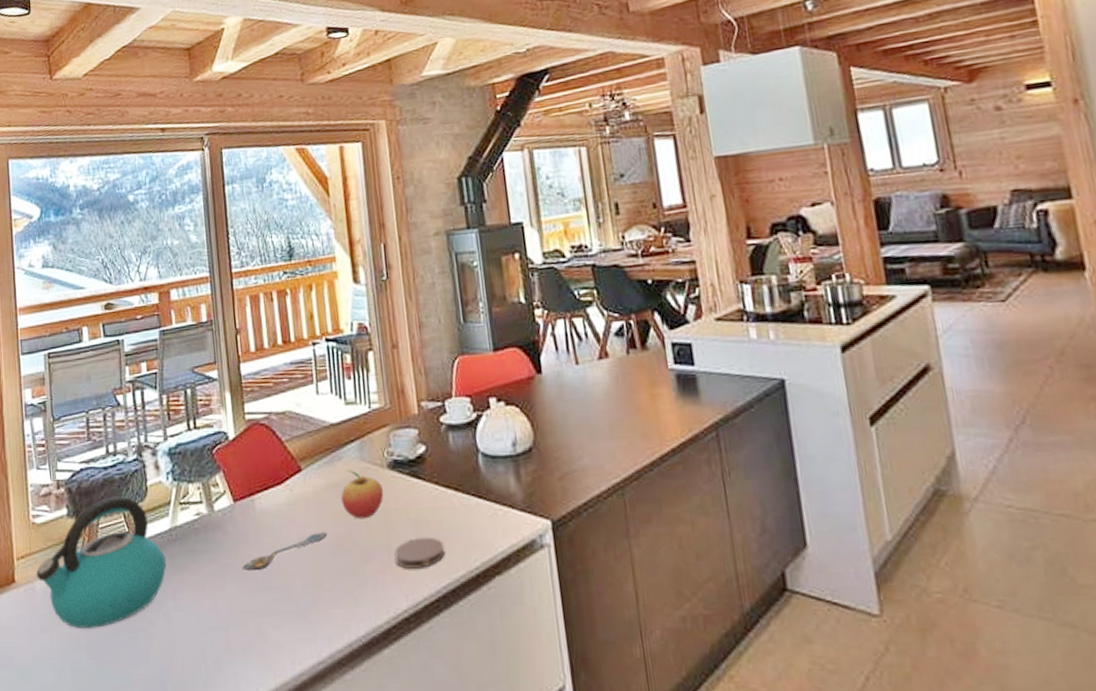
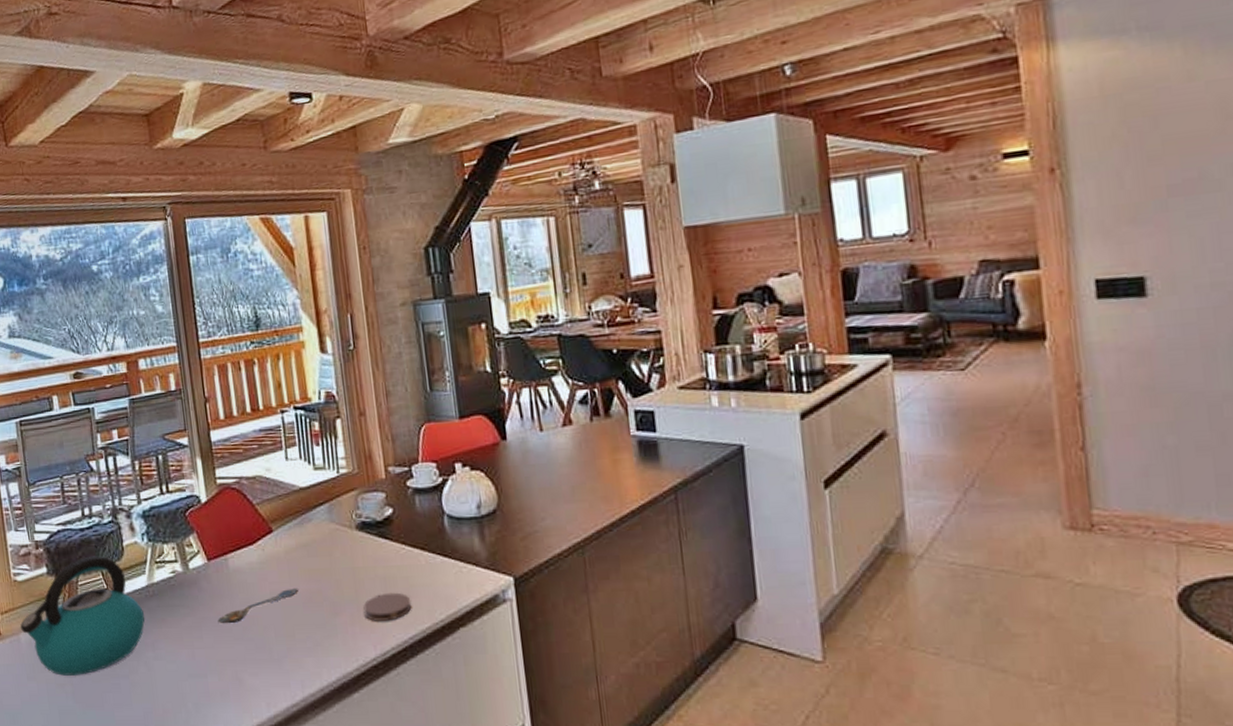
fruit: present [341,469,384,519] -> none [311,531,353,576]

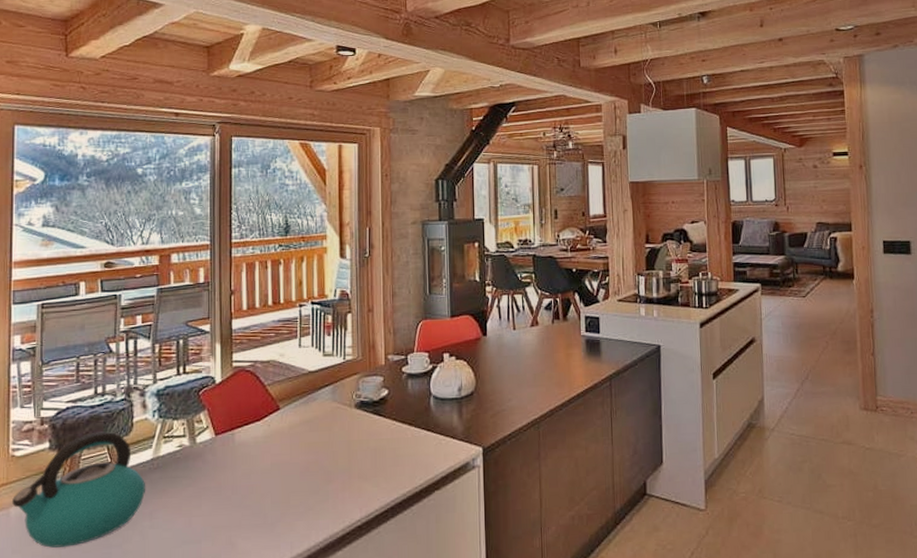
spoon: present [217,587,298,624] -> none [218,459,297,493]
coaster: present [363,592,412,623] -> none [354,461,396,488]

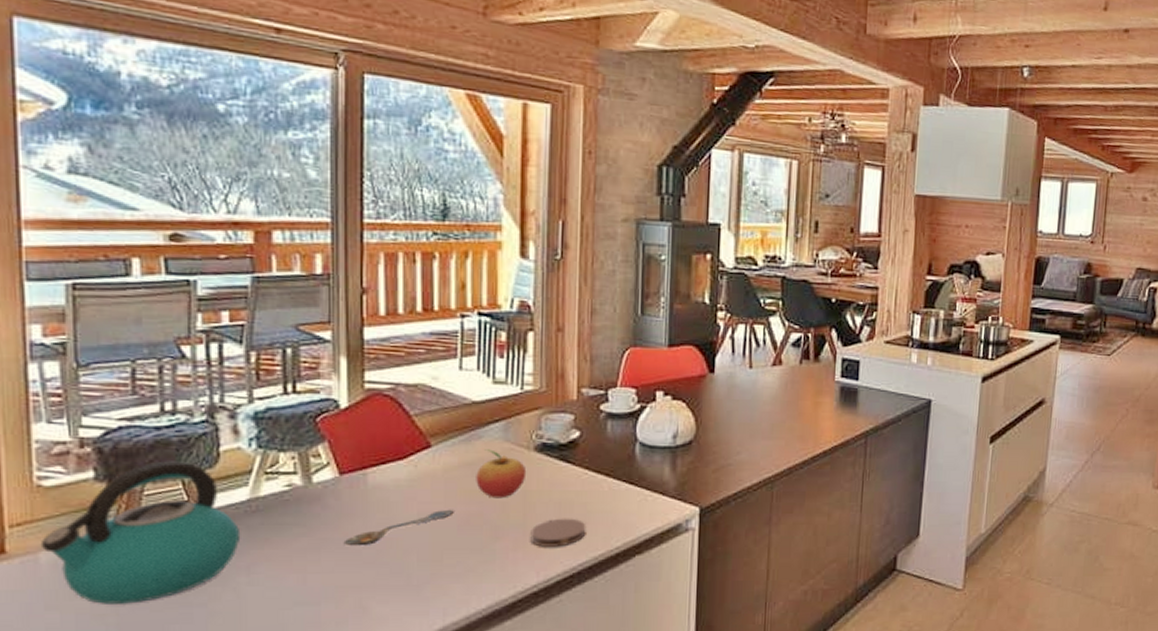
spoon: none [218,459,297,493] -> present [343,509,454,546]
fruit: none [313,409,350,449] -> present [476,449,527,499]
coaster: none [354,461,396,488] -> present [530,518,586,548]

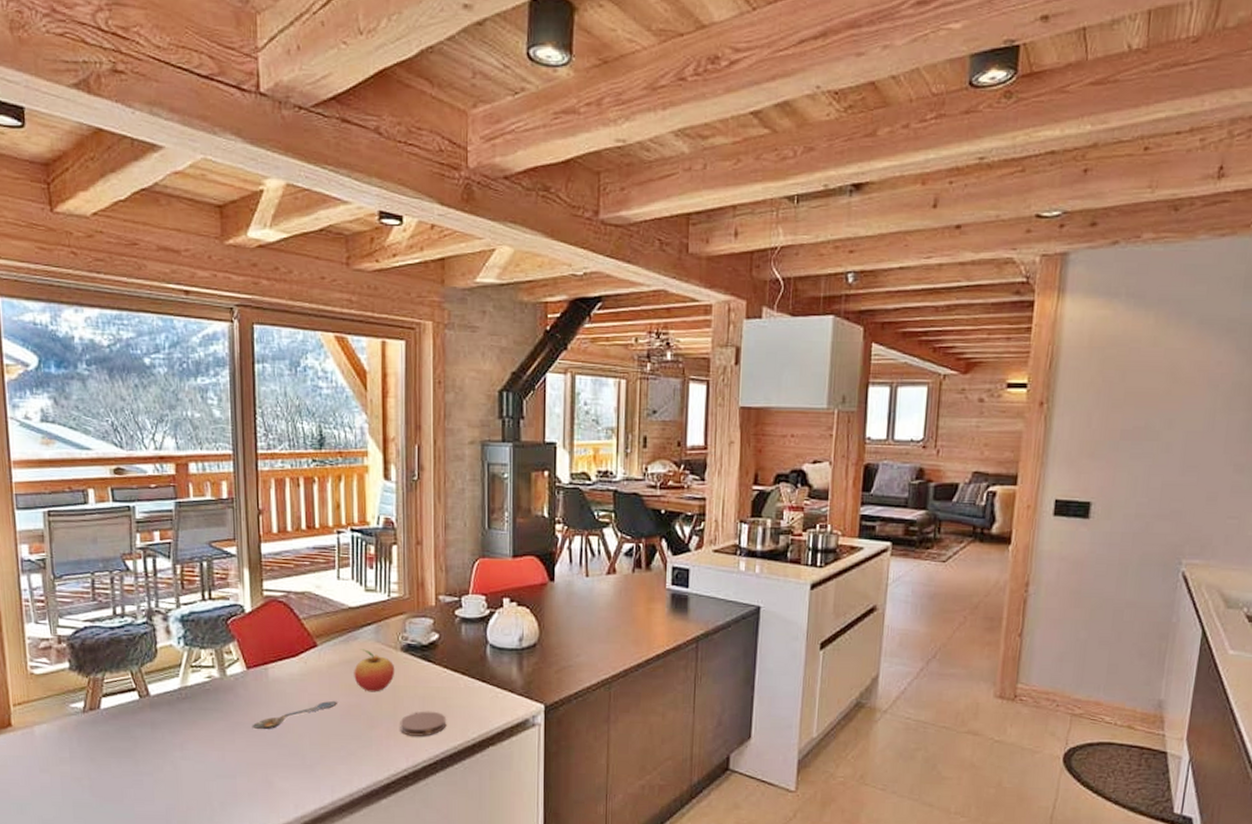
kettle: present [40,461,241,604] -> none [34,655,175,770]

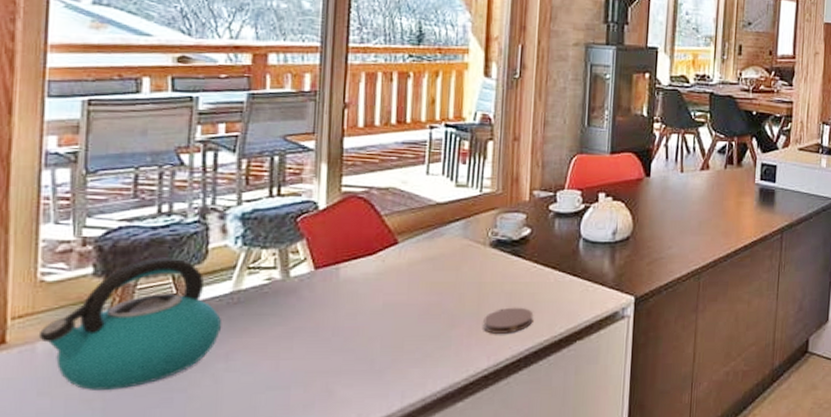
kettle: none [34,655,175,770] -> present [38,257,222,390]
spoon: present [252,700,337,730] -> none [314,299,416,335]
fruit: present [354,649,395,692] -> none [436,245,482,290]

